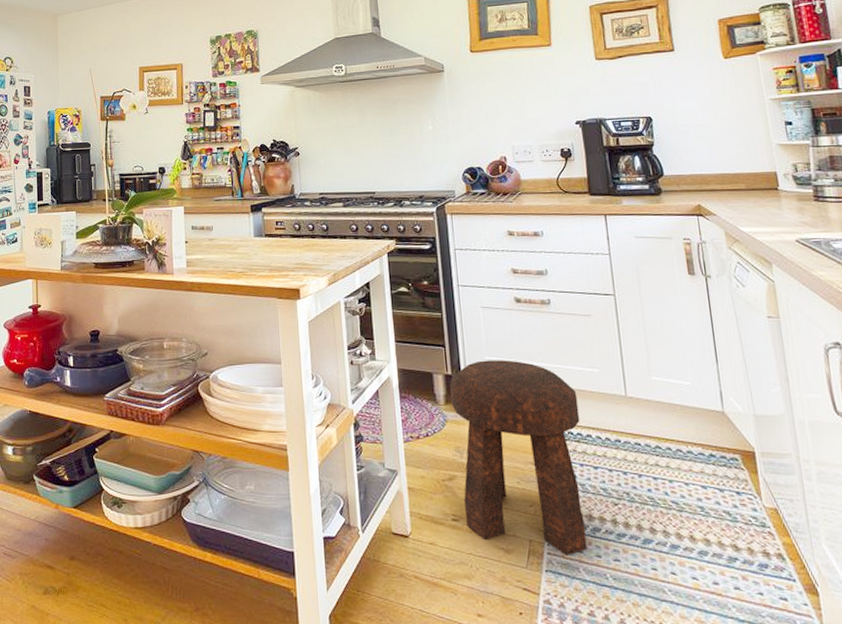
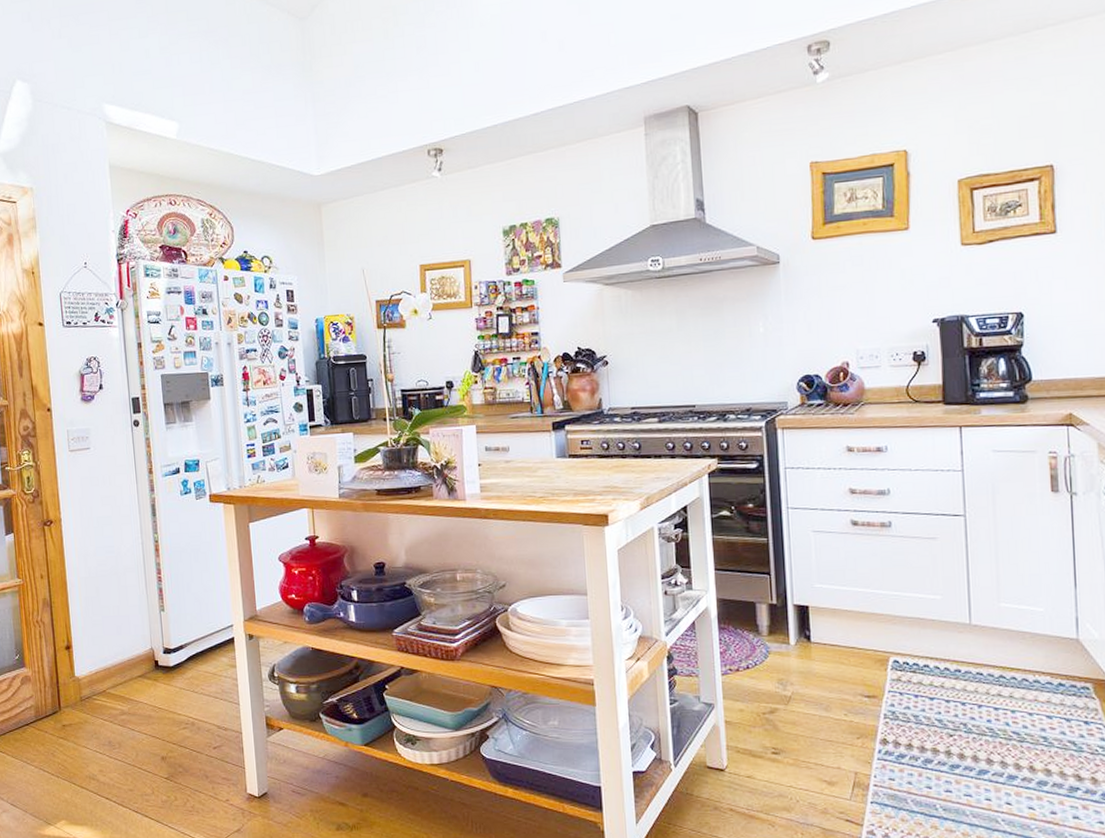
stool: present [450,360,587,557] -> none [774,587,917,788]

